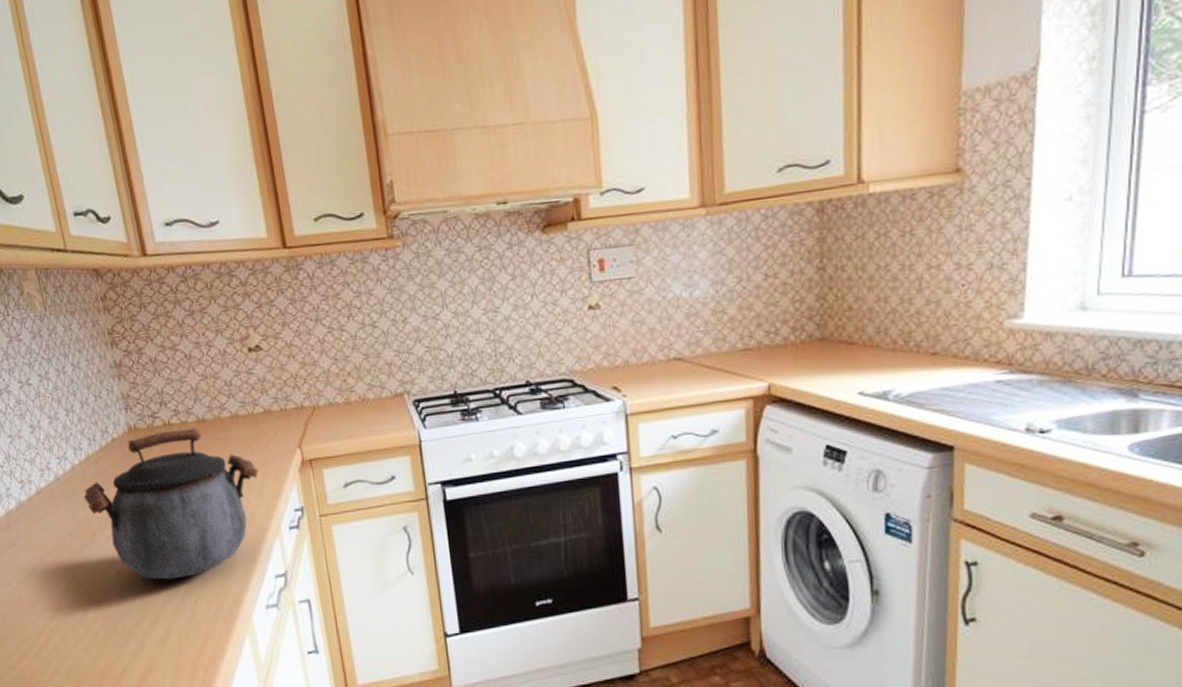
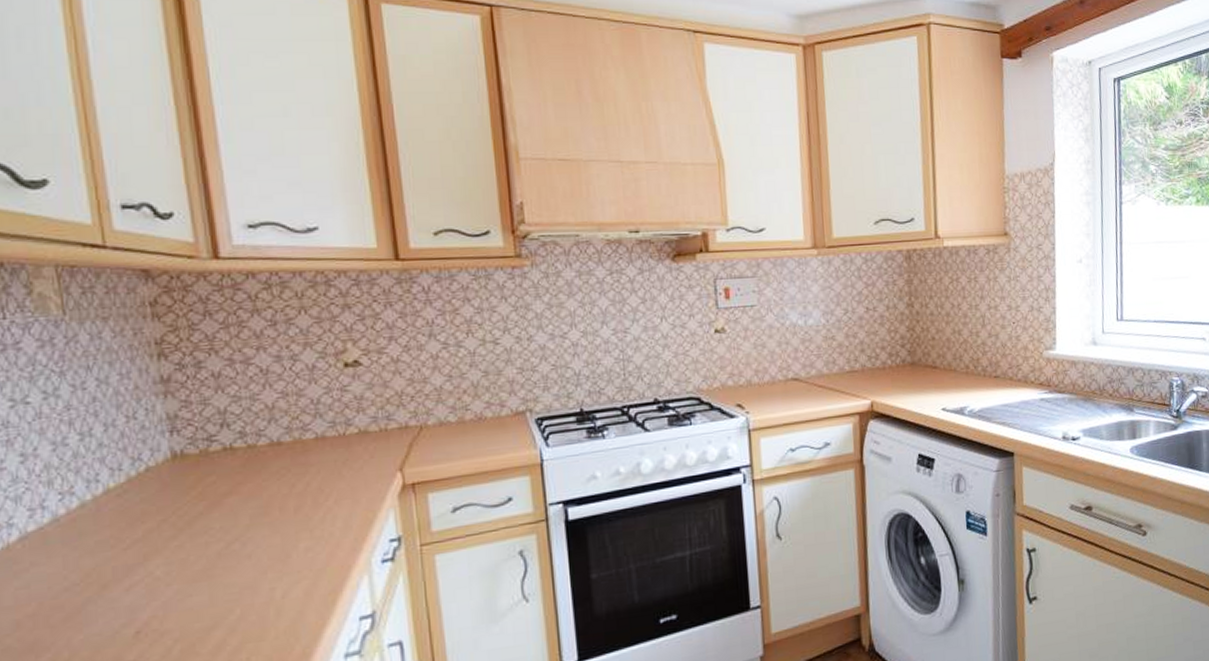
kettle: present [83,428,259,580] -> none [94,452,348,638]

